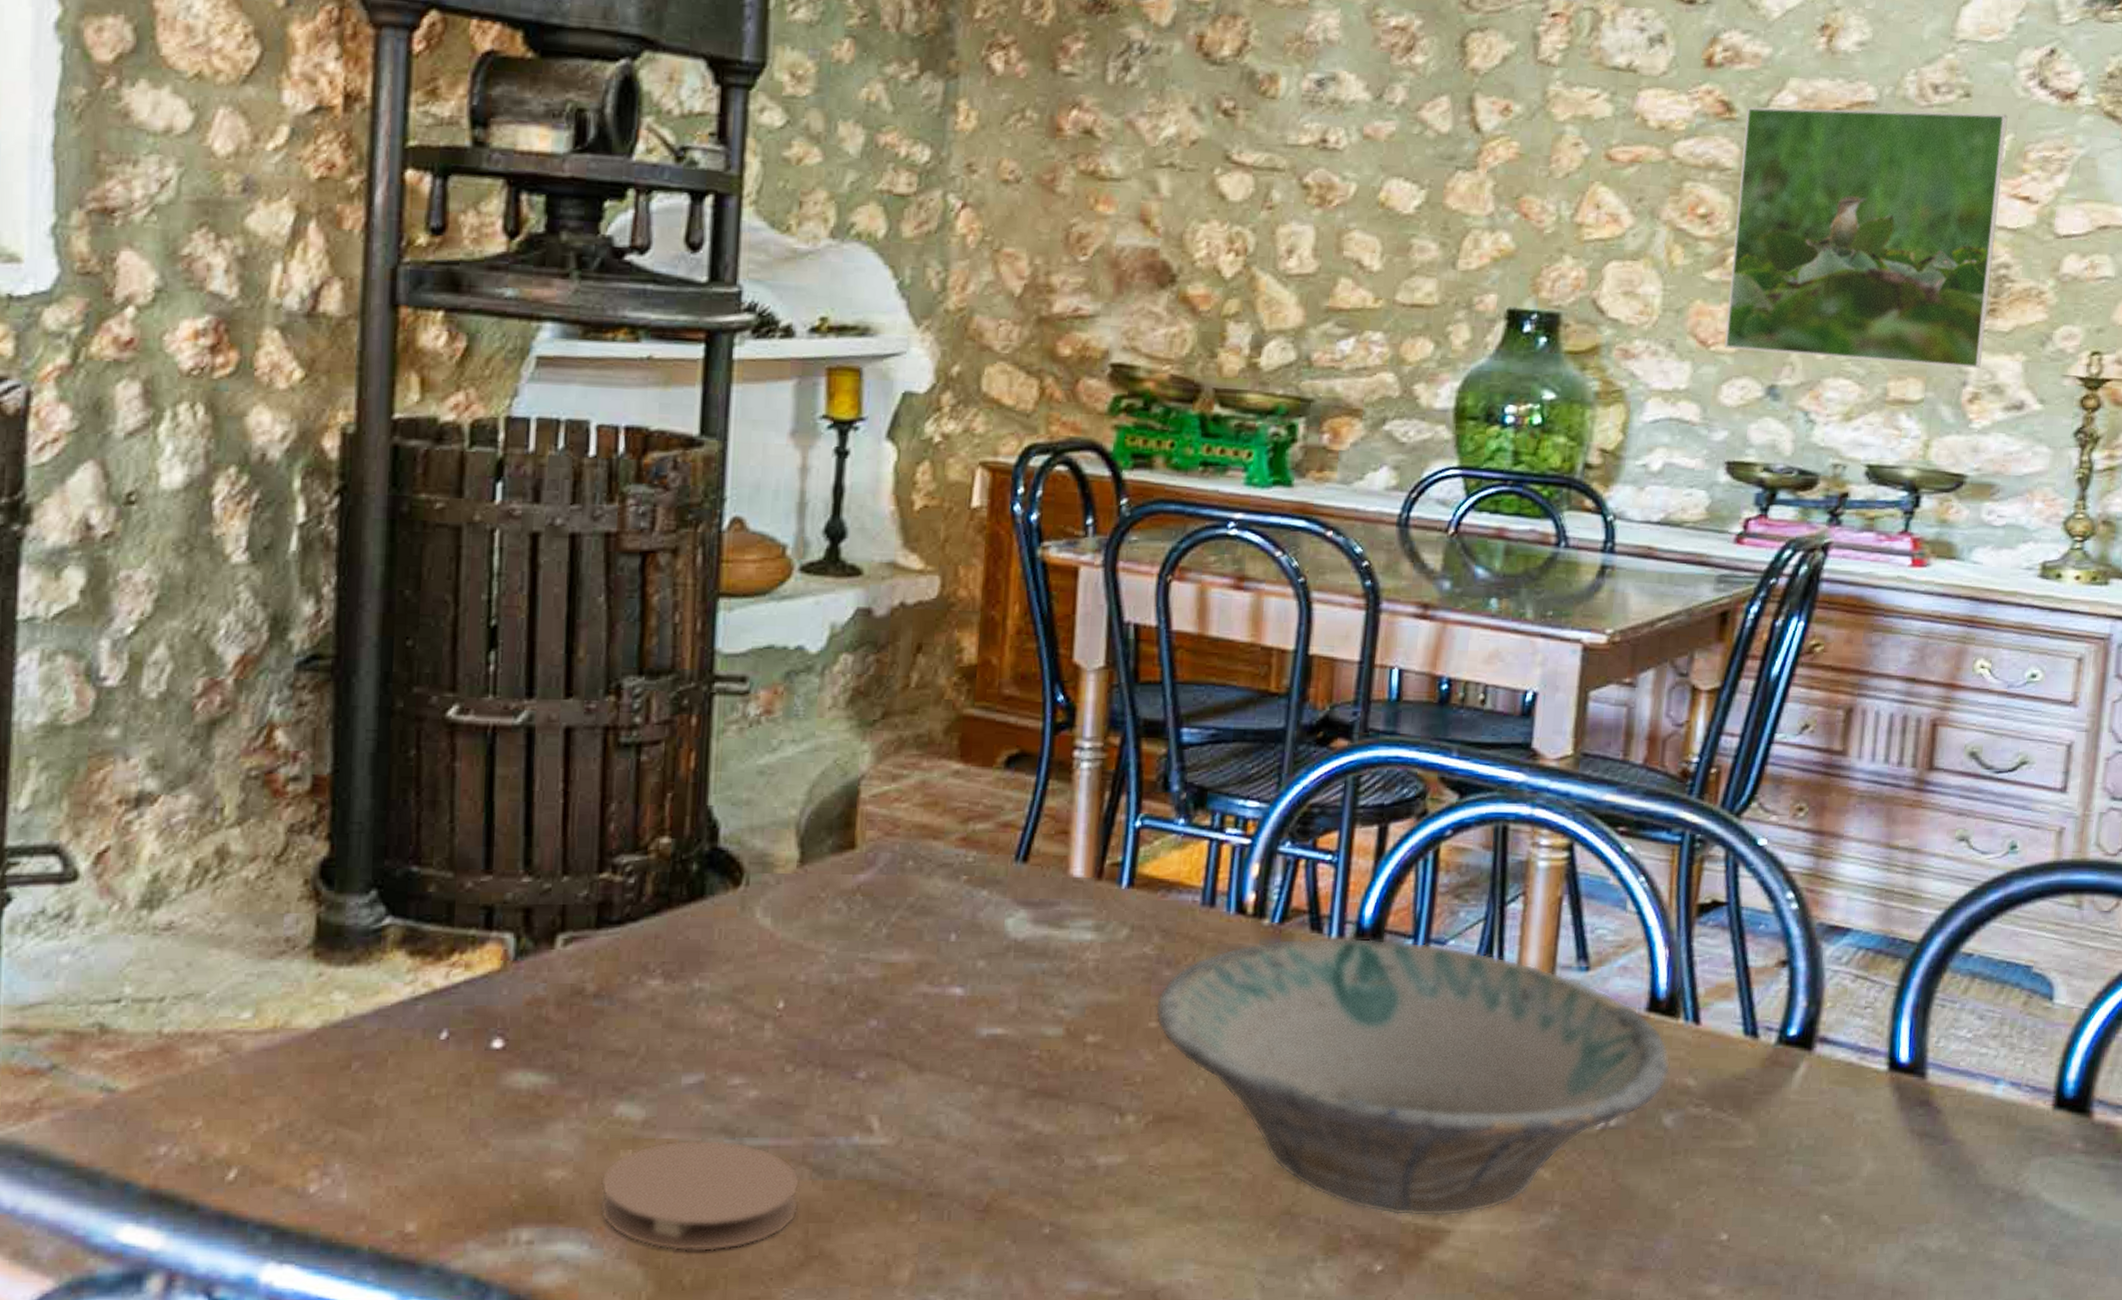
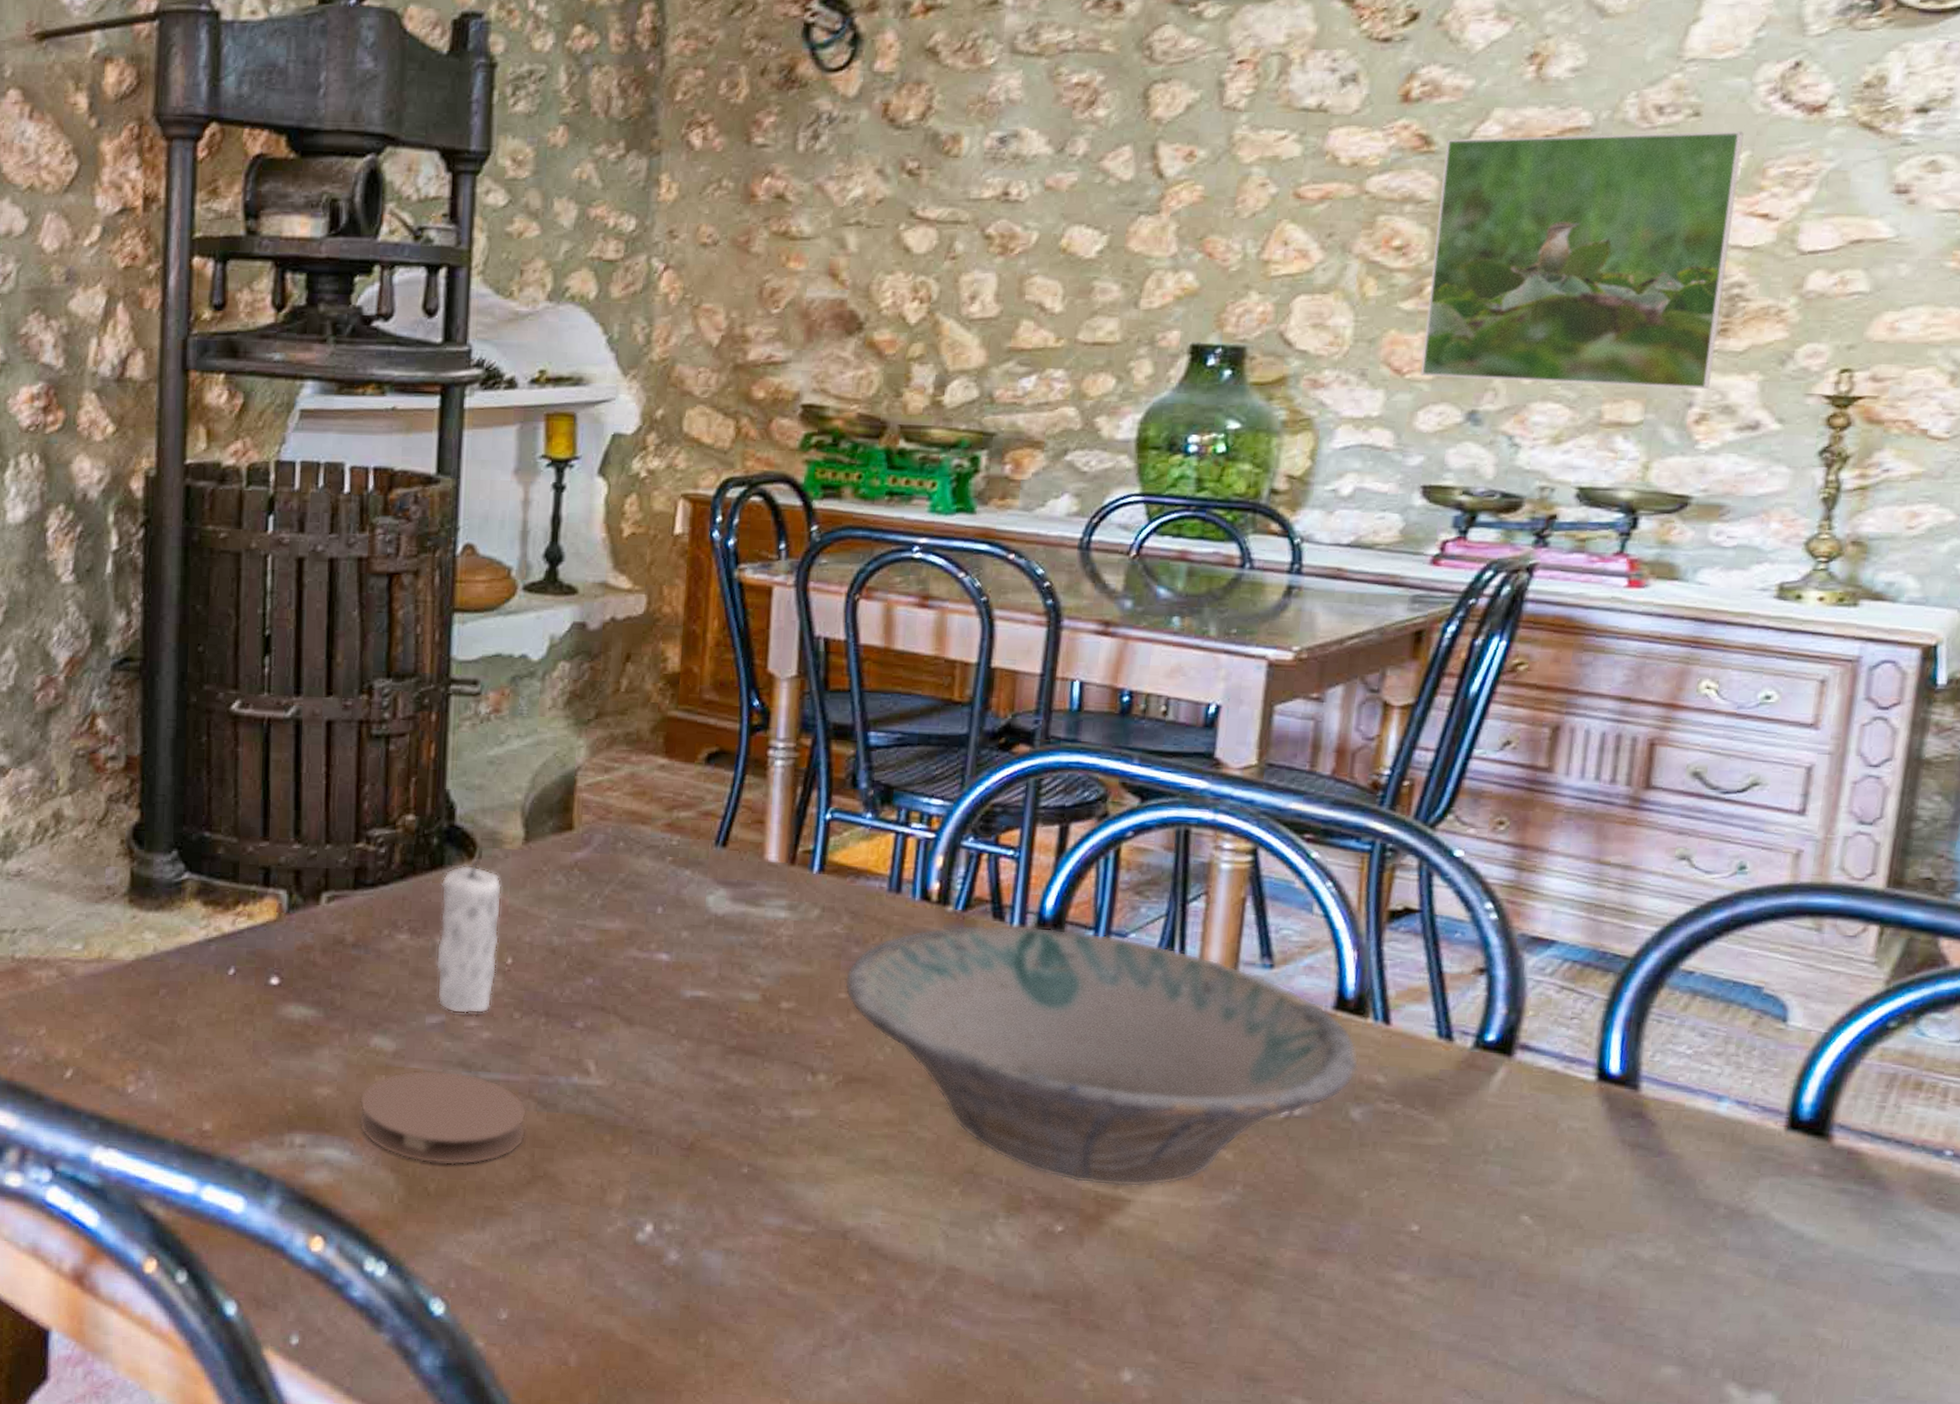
candle: none [694,872,773,1071] -> present [435,847,503,1014]

